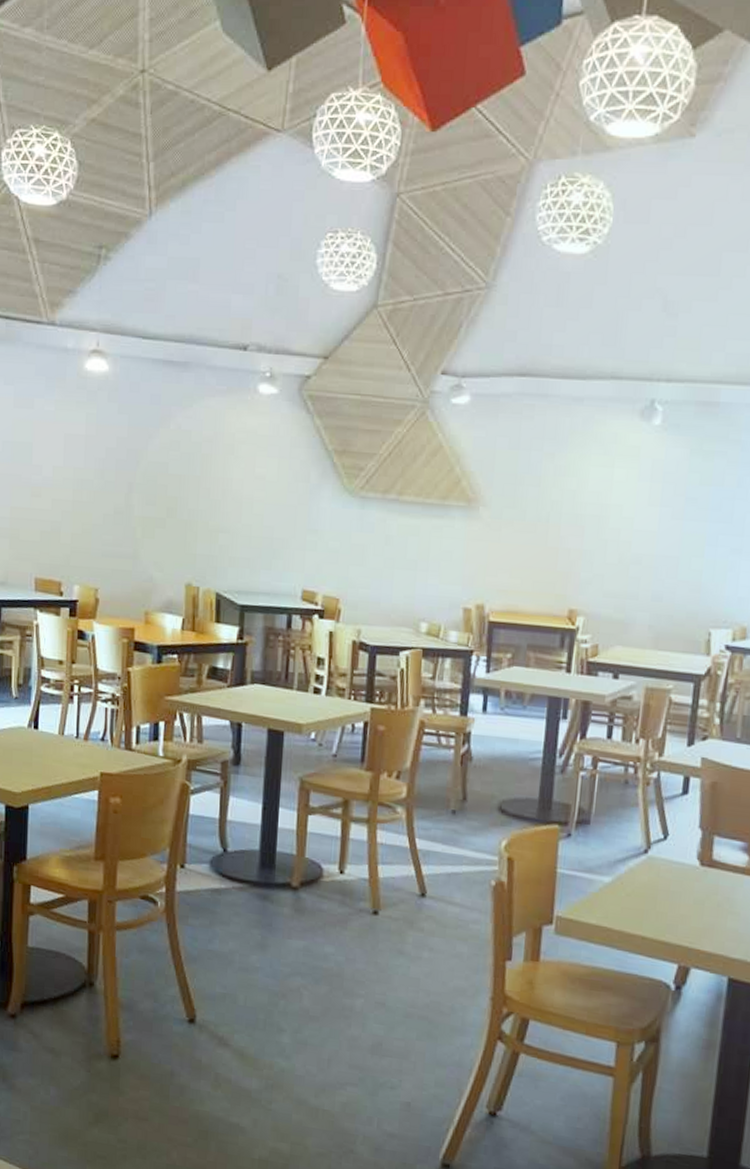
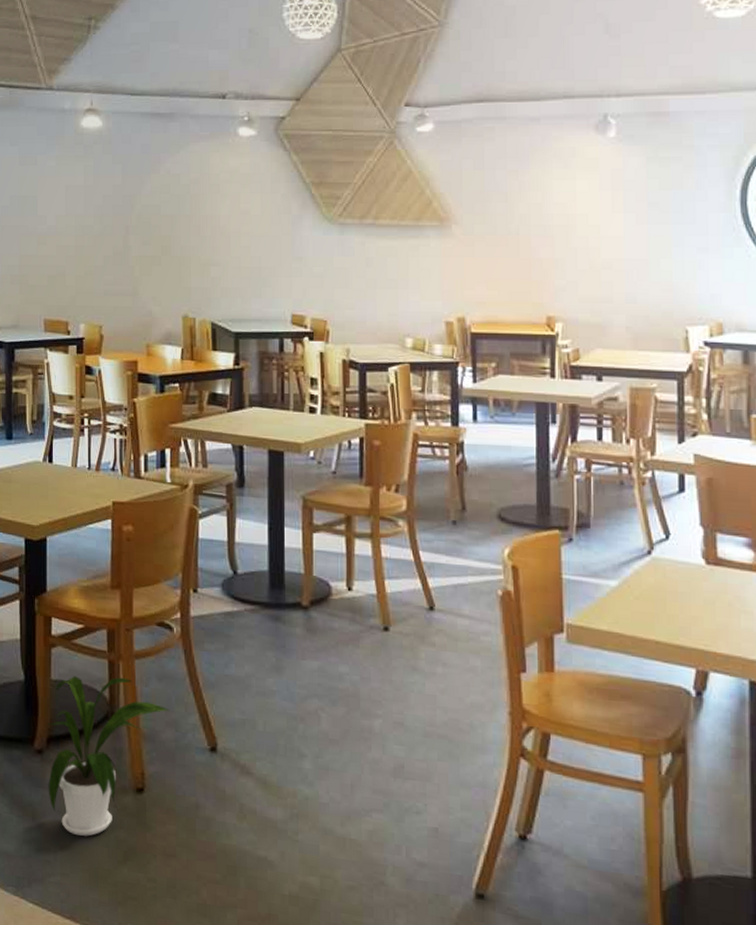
house plant: none [20,943,150,1098] -> present [48,675,170,836]

